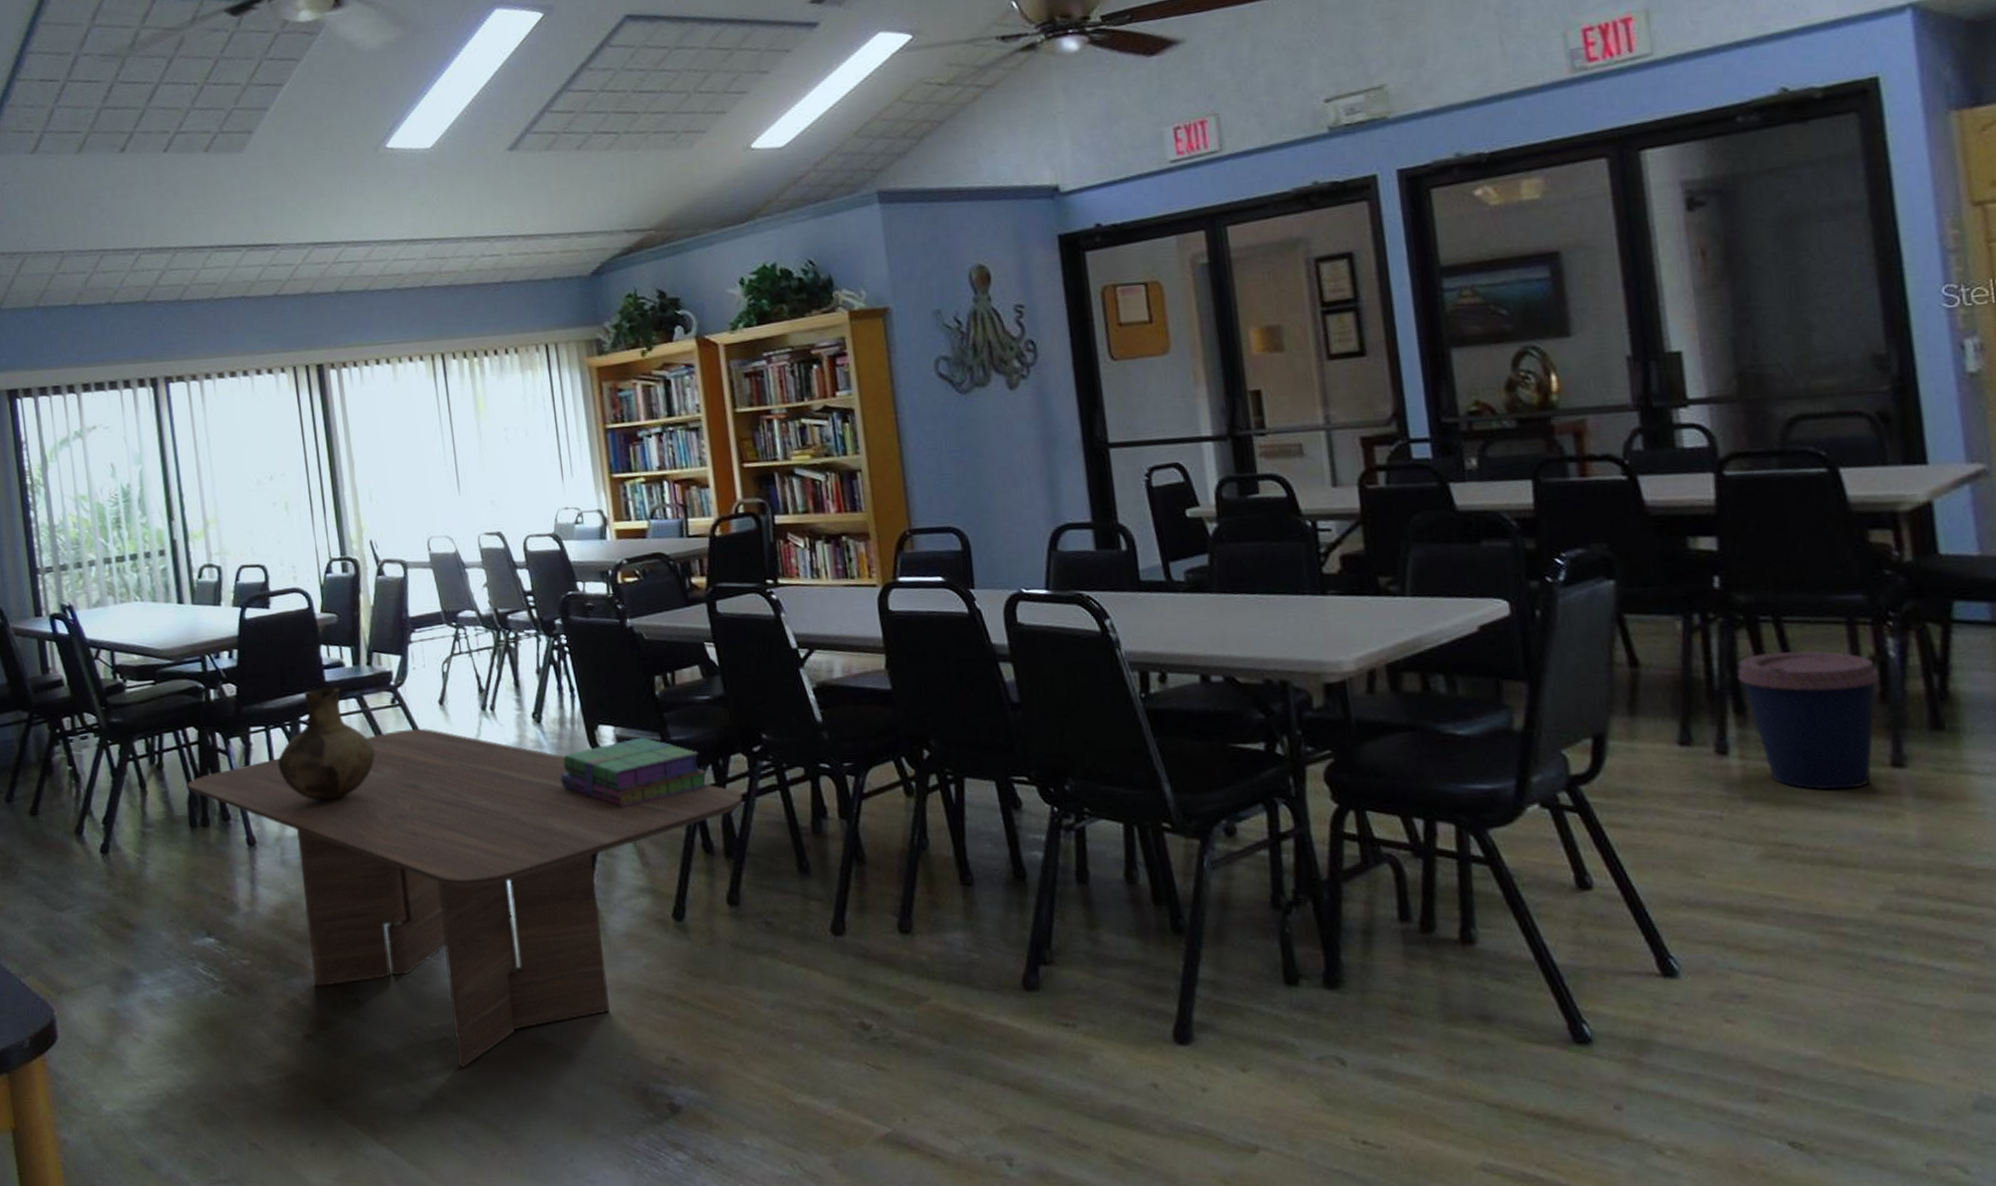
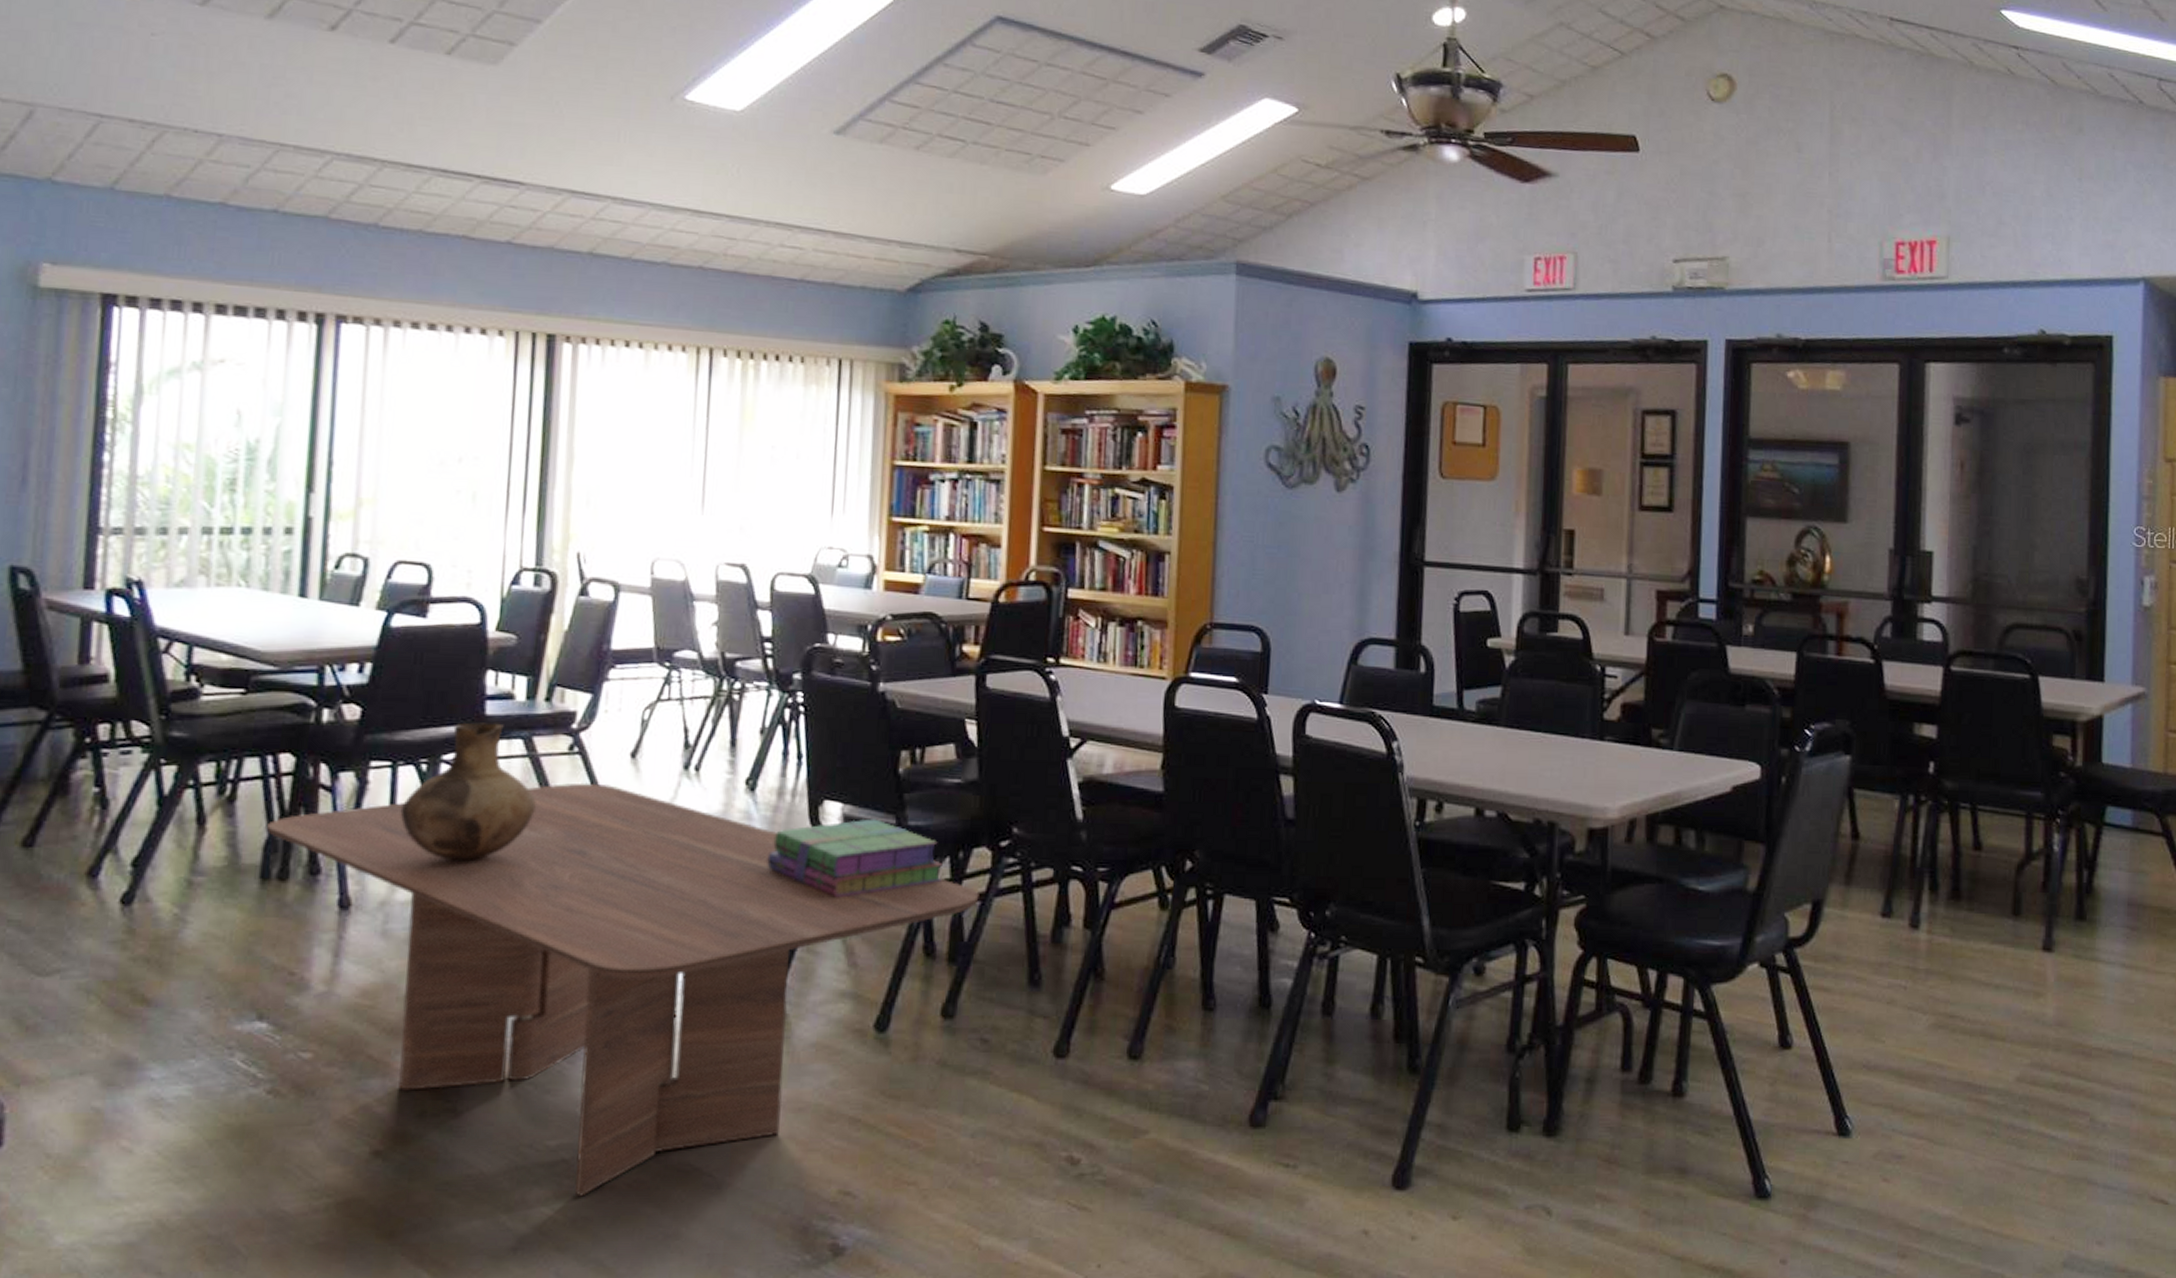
coffee cup: present [1737,651,1880,791] -> none [1936,837,2044,969]

